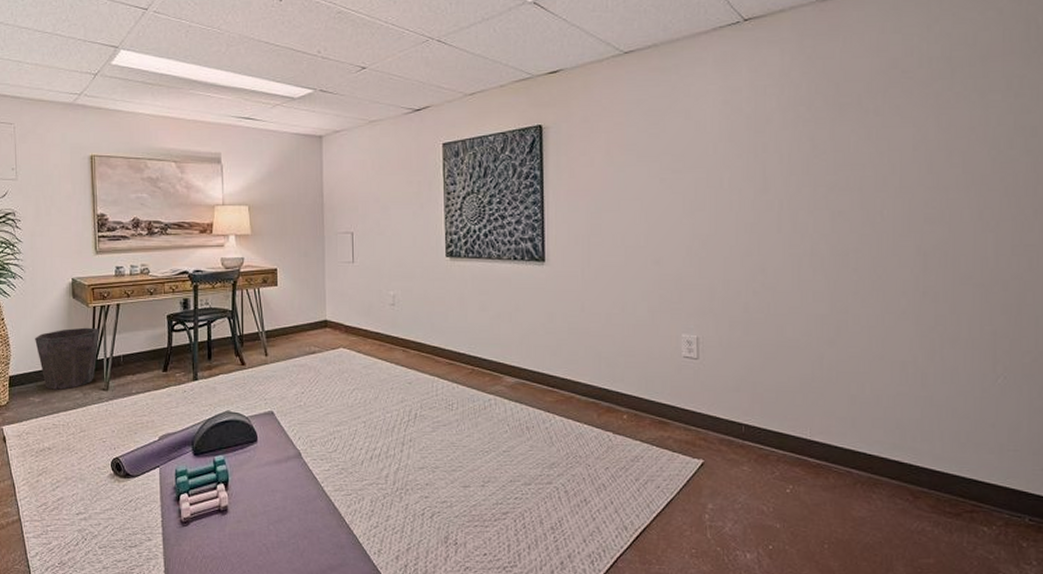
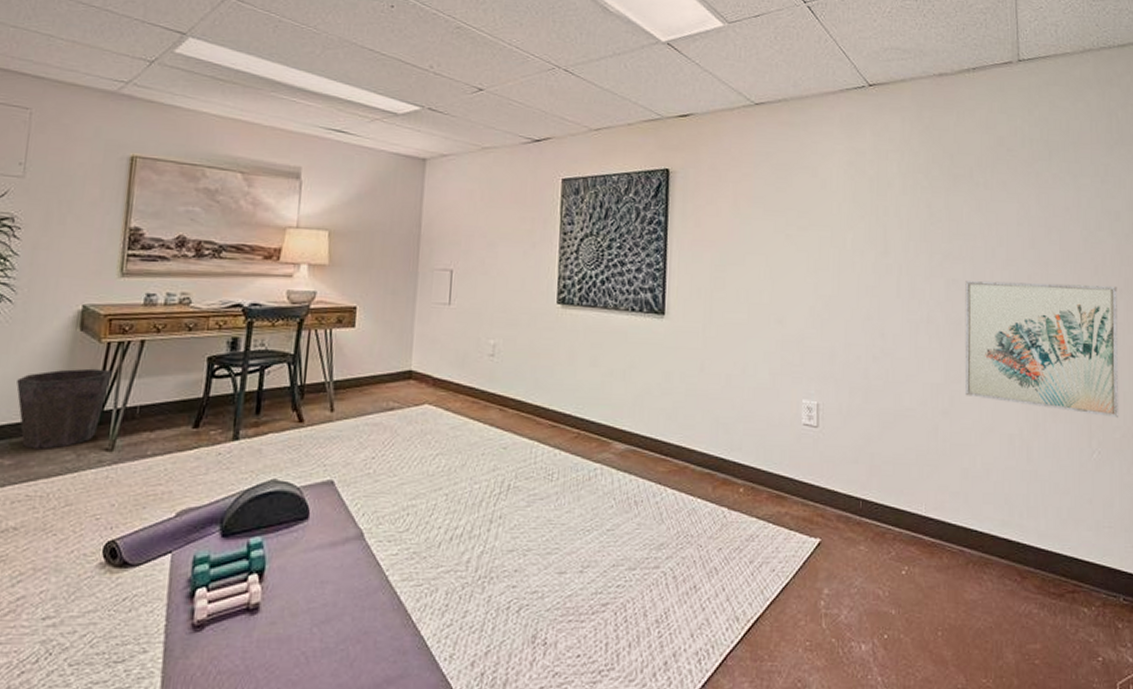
wall art: none [852,206,1031,343] -> present [964,281,1119,419]

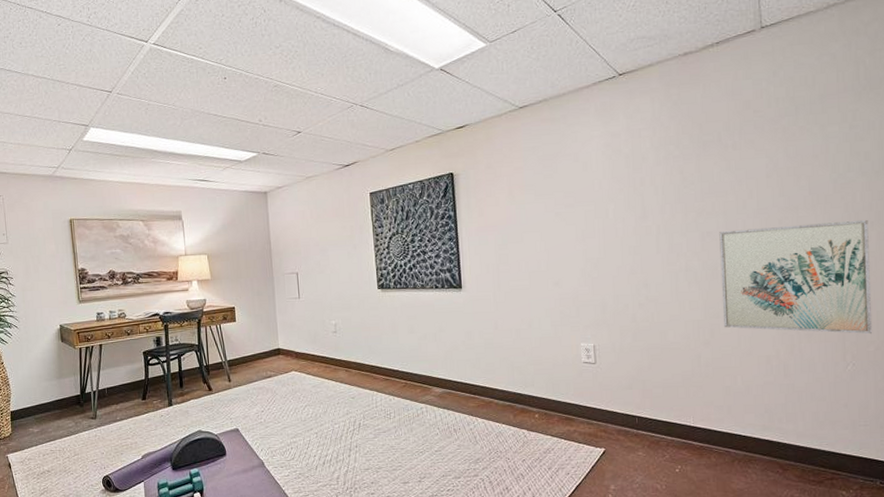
waste bin: present [16,368,112,449] -> none [31,366,86,421]

